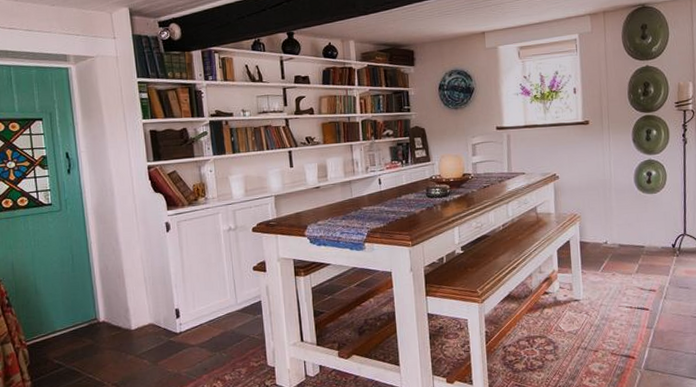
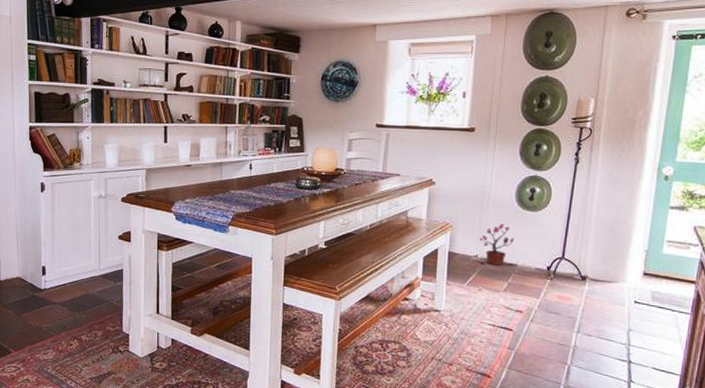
potted plant: none [606,208,641,250] -> present [479,223,514,266]

